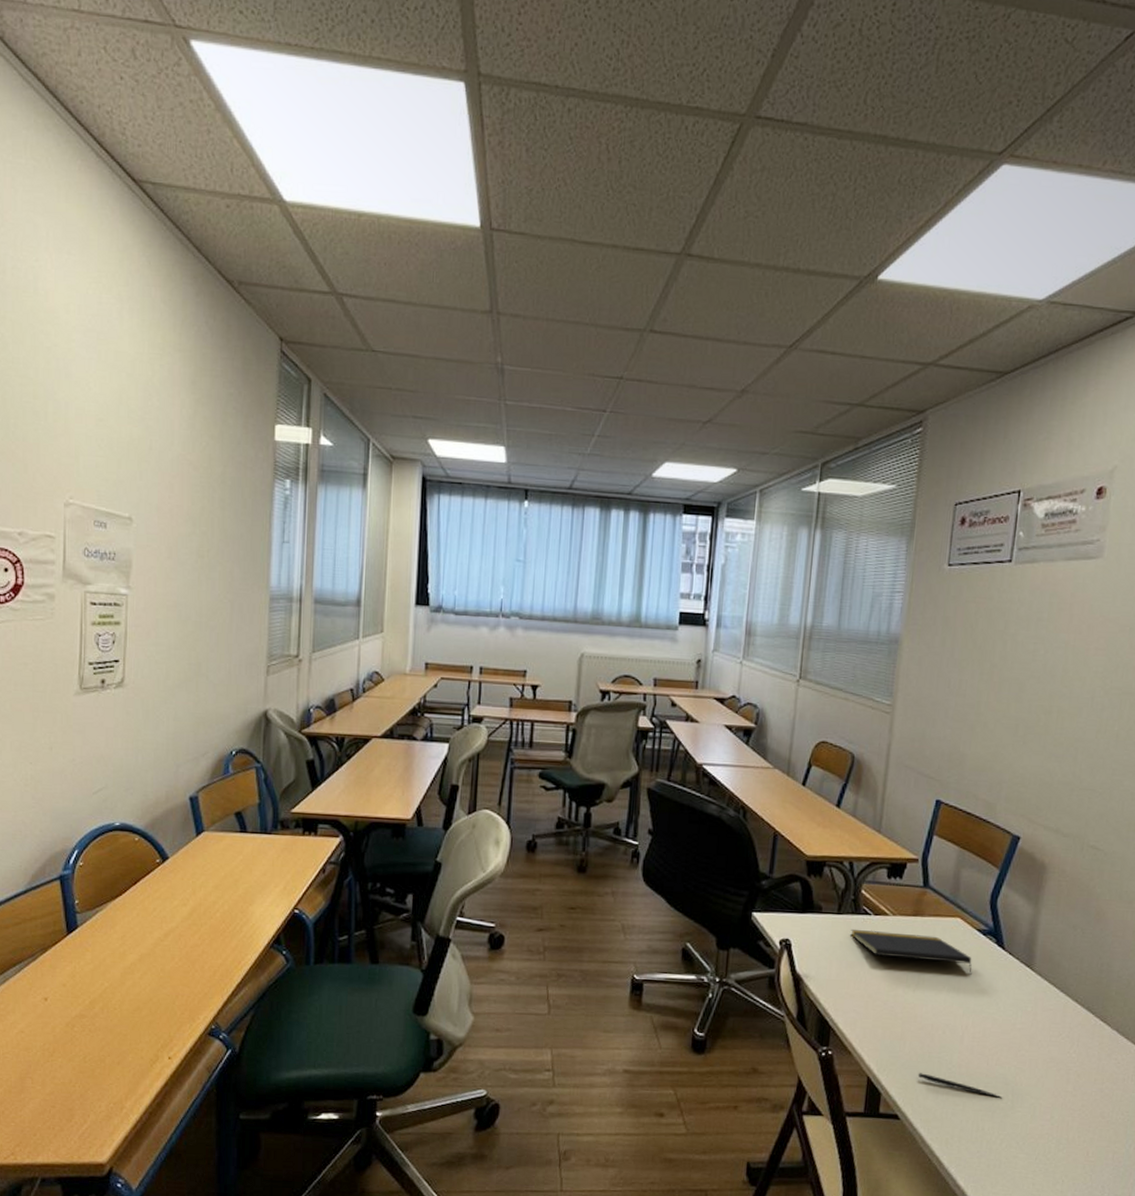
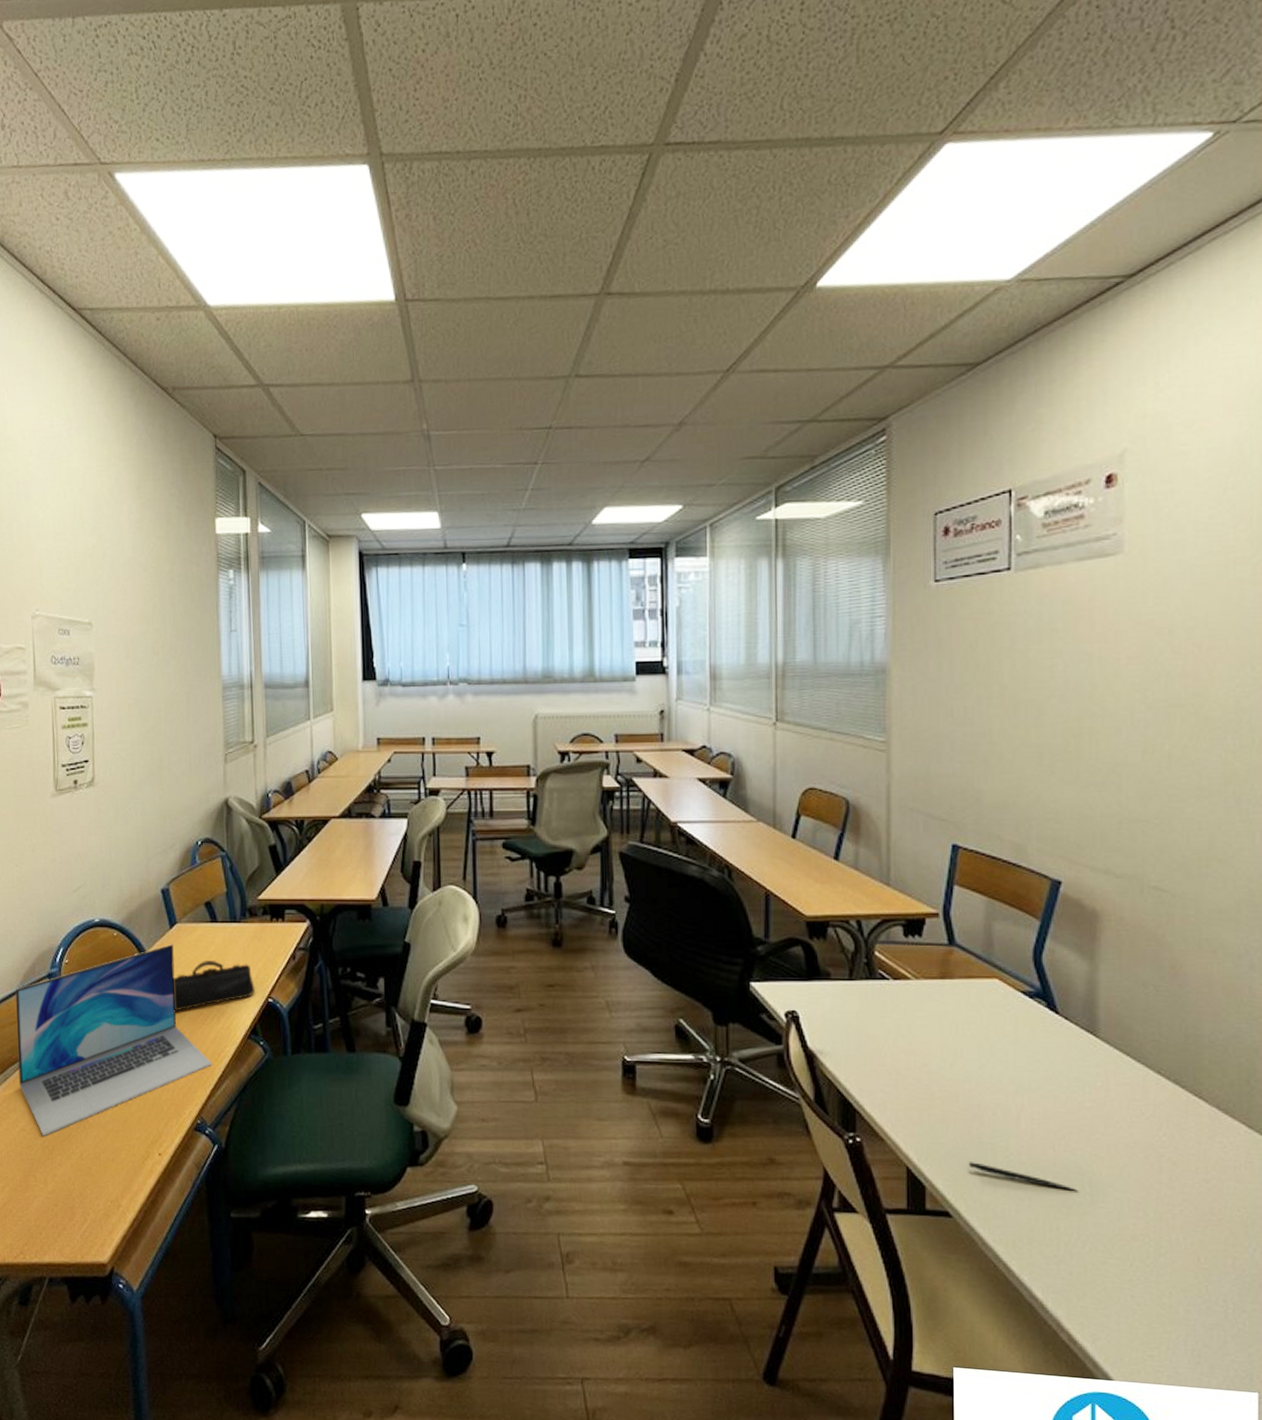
laptop: none [20,852,232,1039] -> present [15,944,213,1137]
pencil case: none [195,870,281,919] -> present [174,961,255,1012]
notepad: present [850,928,972,975] -> none [867,996,1021,1045]

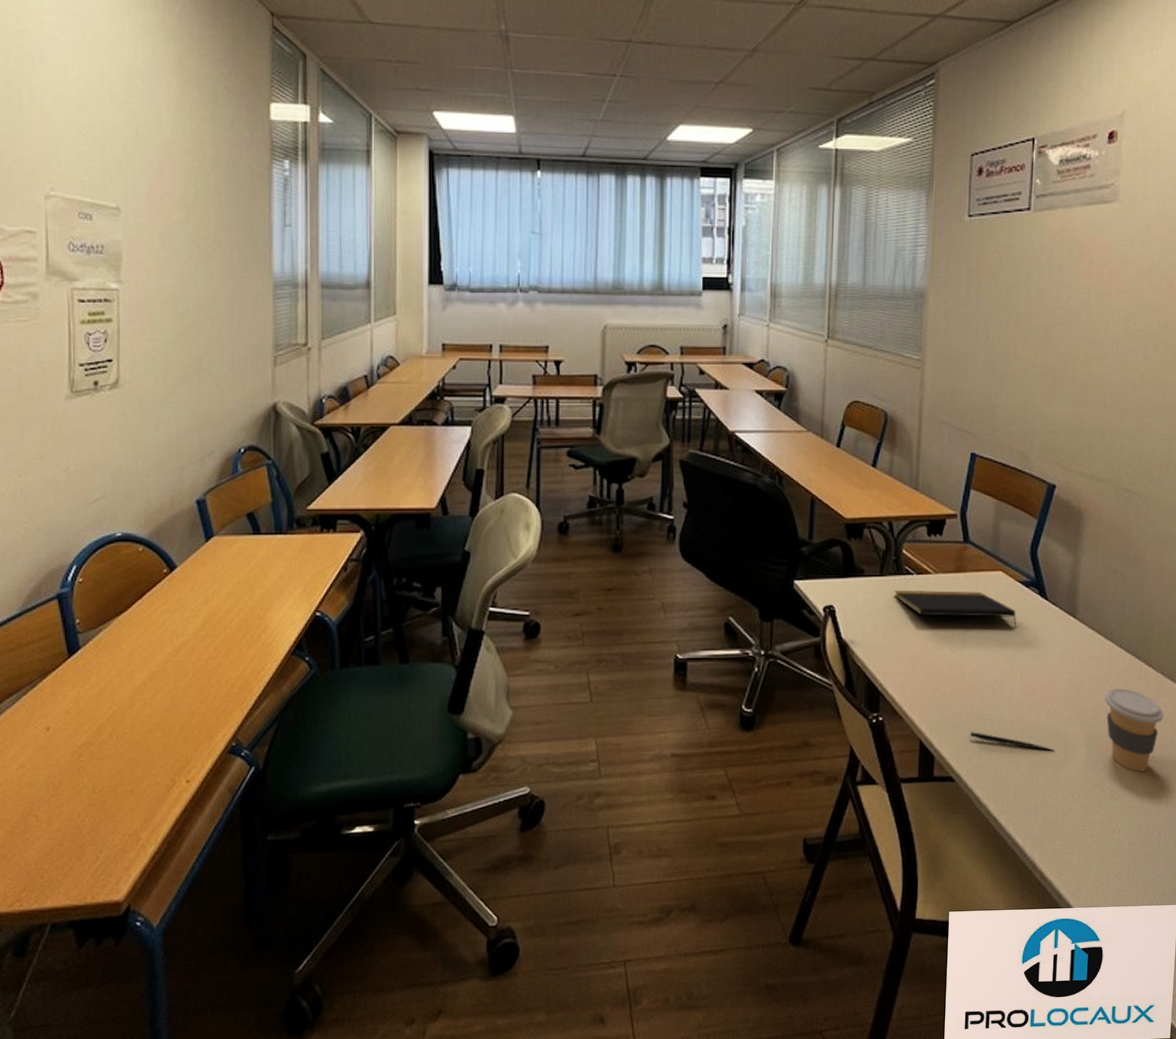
laptop: present [15,944,213,1137] -> none [16,558,252,772]
pencil case: present [174,961,255,1012] -> none [208,575,301,630]
notepad: none [867,996,1021,1045] -> present [894,590,1017,628]
coffee cup: none [1141,1122,1223,1225] -> present [1105,688,1164,772]

